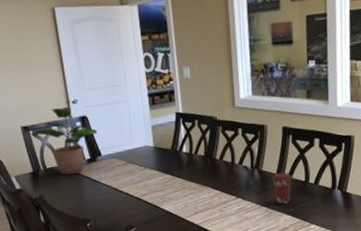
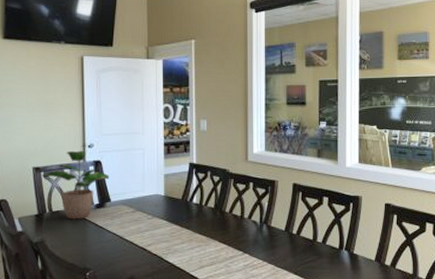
coffee cup: present [272,172,292,204] -> none [280,229,300,262]

